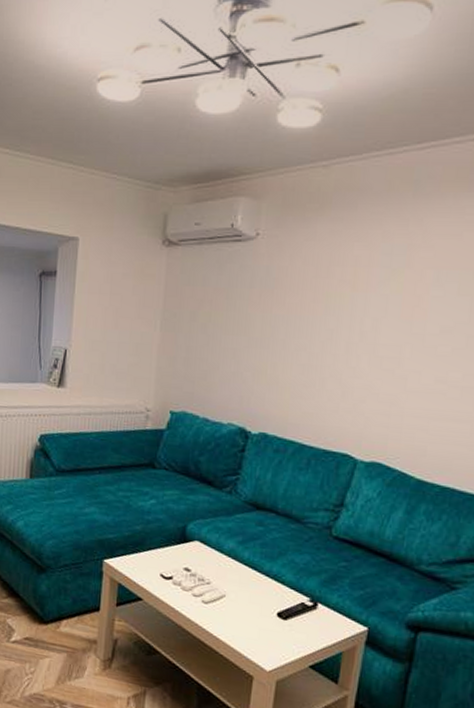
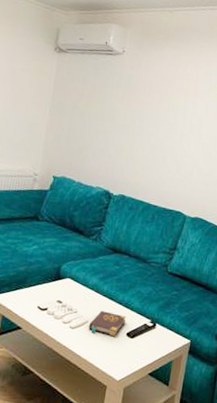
book: none [226,583,277,616] -> present [89,311,127,336]

